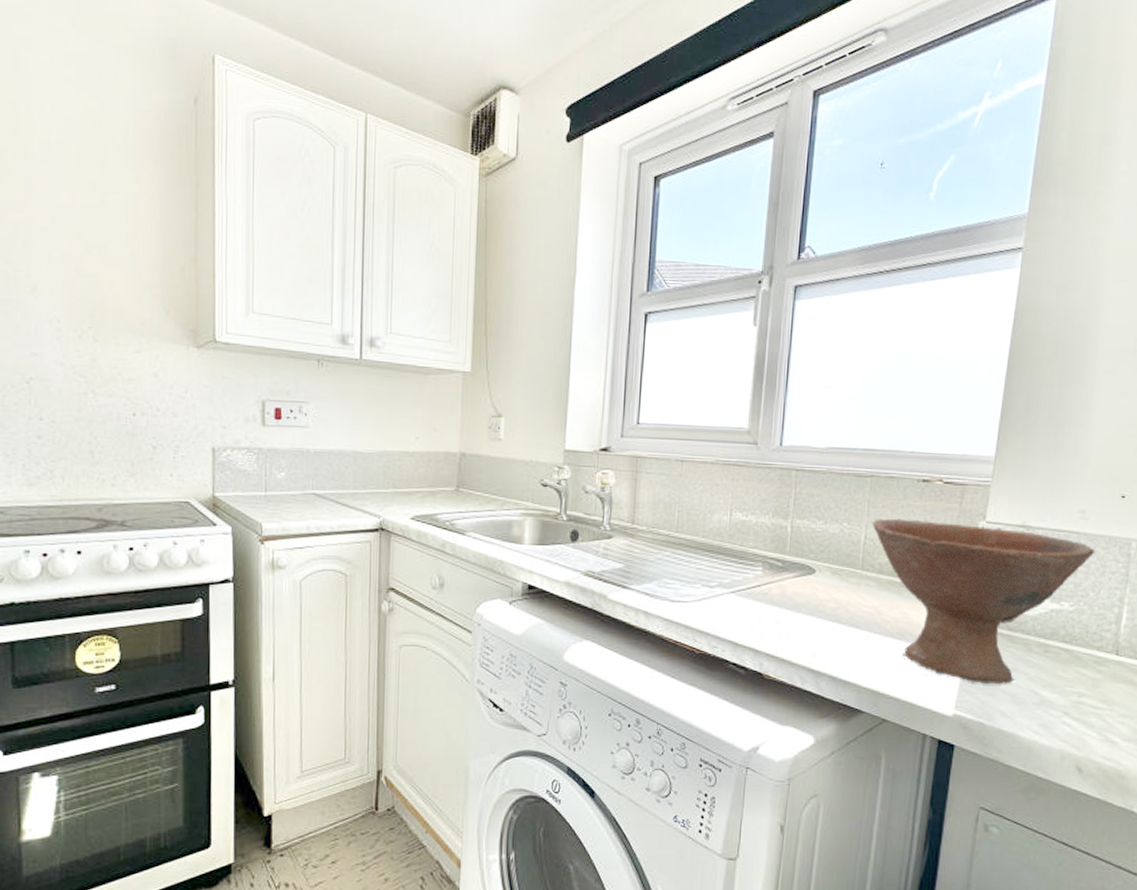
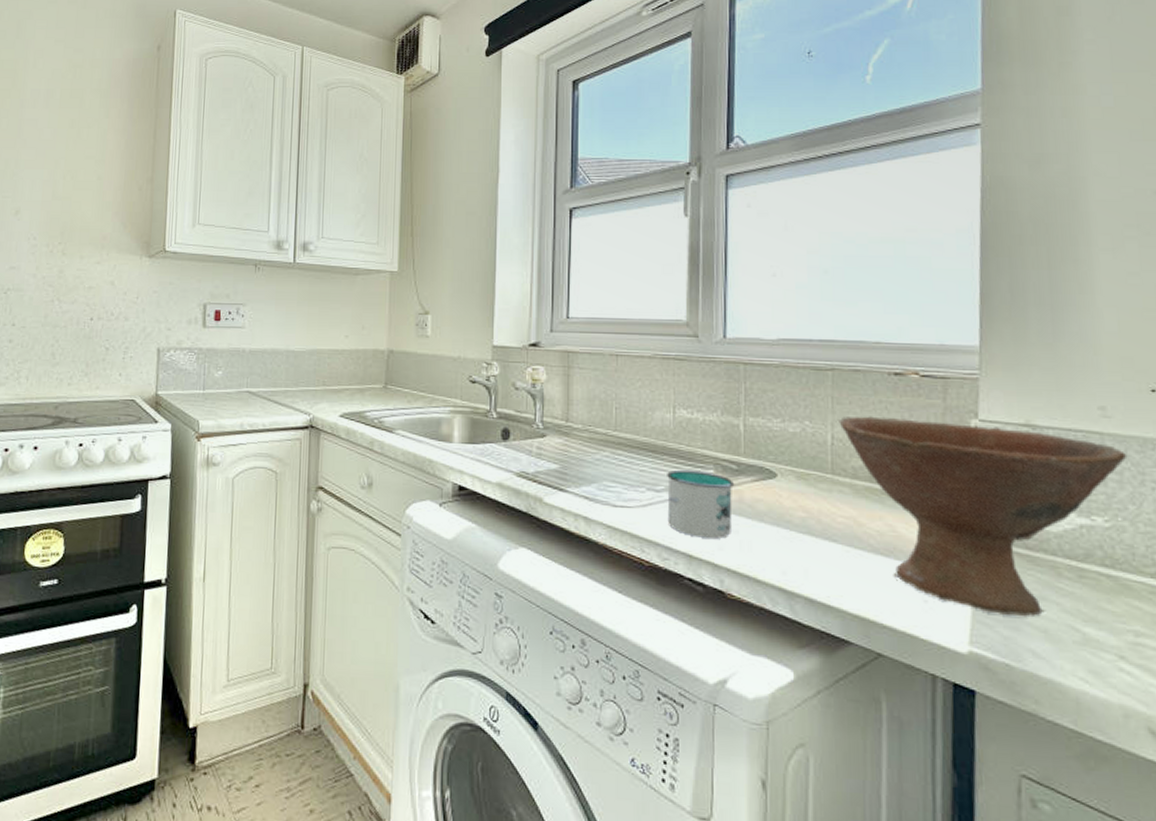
mug: none [718,567,779,628] -> present [667,469,735,539]

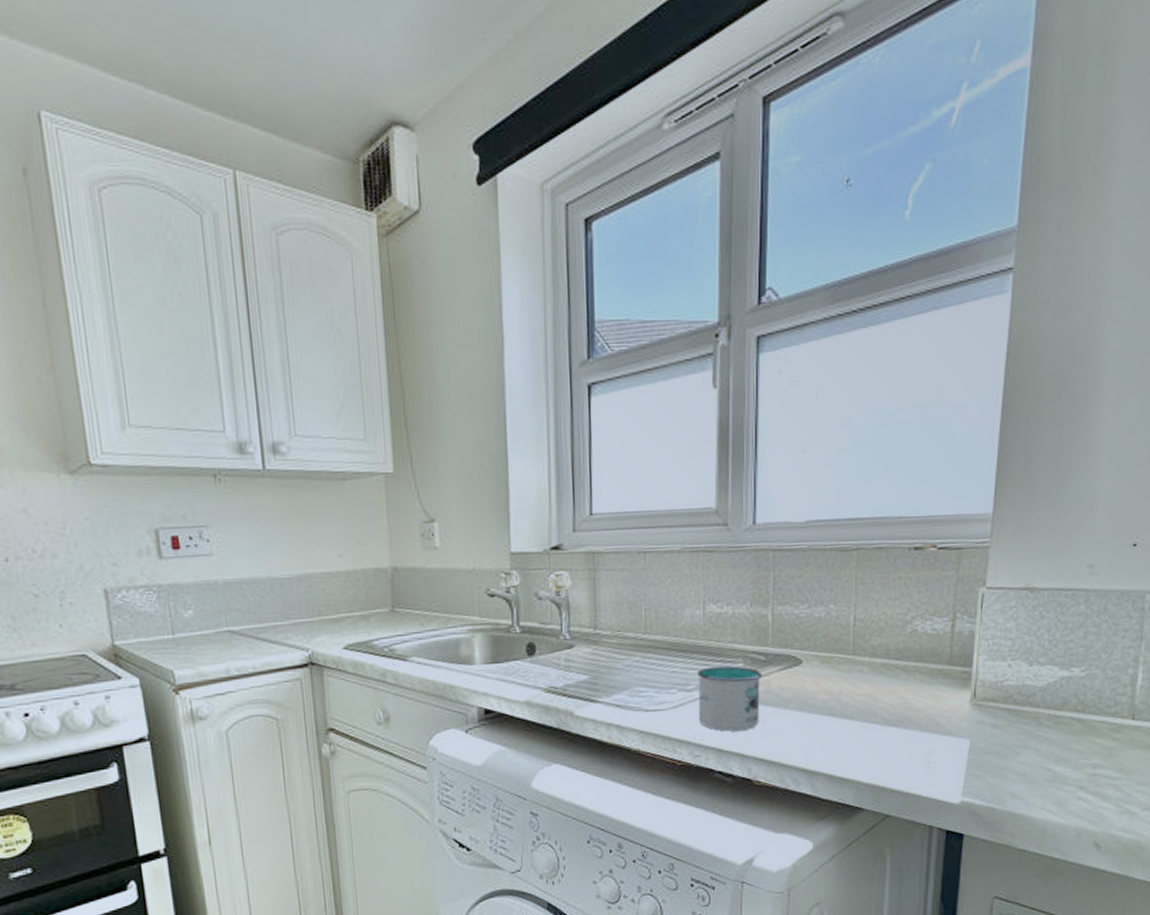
bowl: present [839,416,1128,617] -> none [861,593,1106,766]

